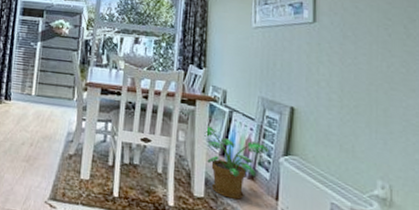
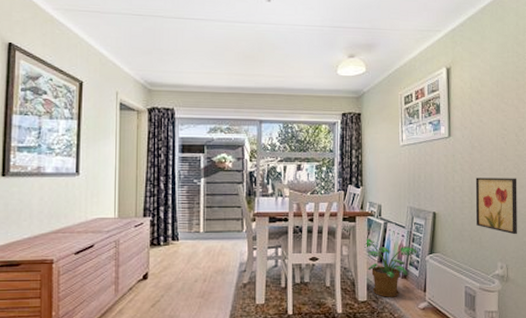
wall art: none [347,72,406,150] -> present [475,177,517,235]

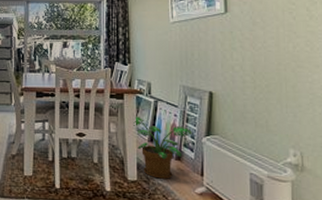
wall art: present [475,177,517,235] -> none [258,55,313,120]

